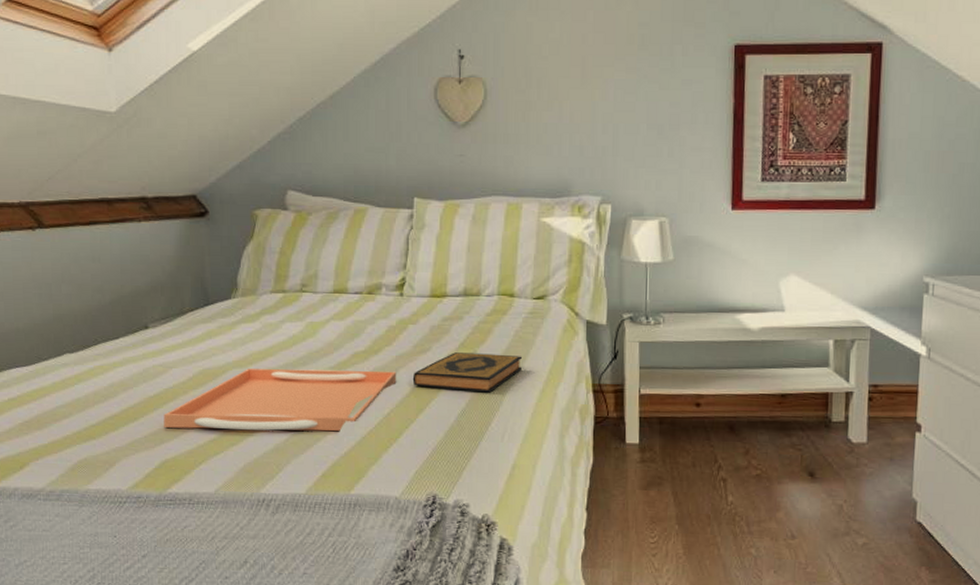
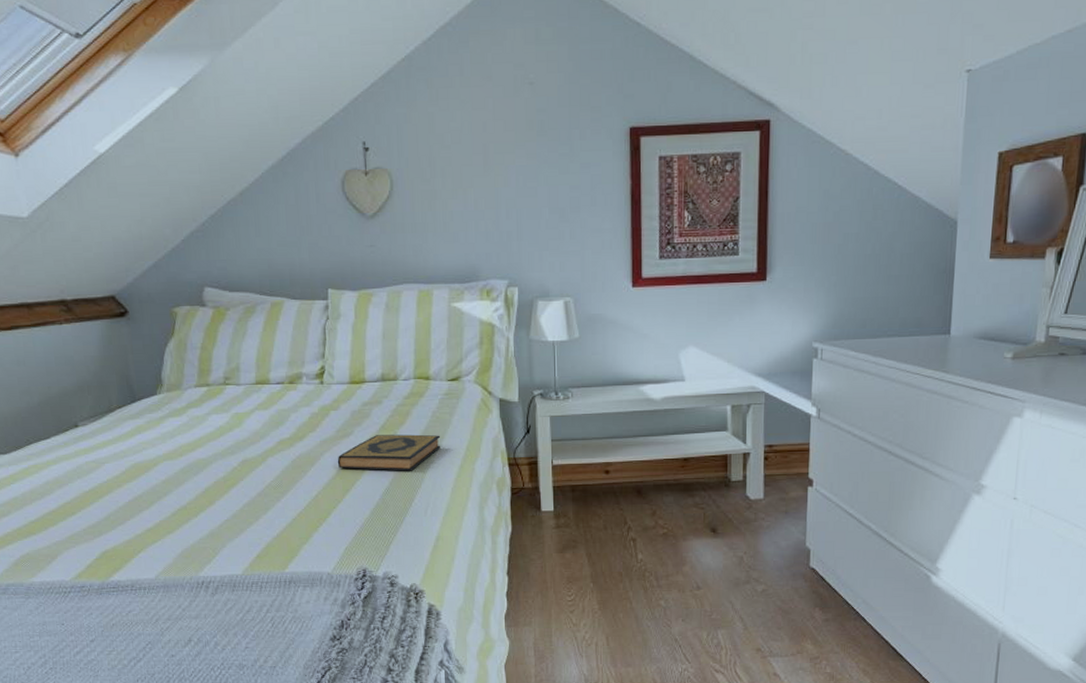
serving tray: present [164,368,397,432] -> none [100,455,322,520]

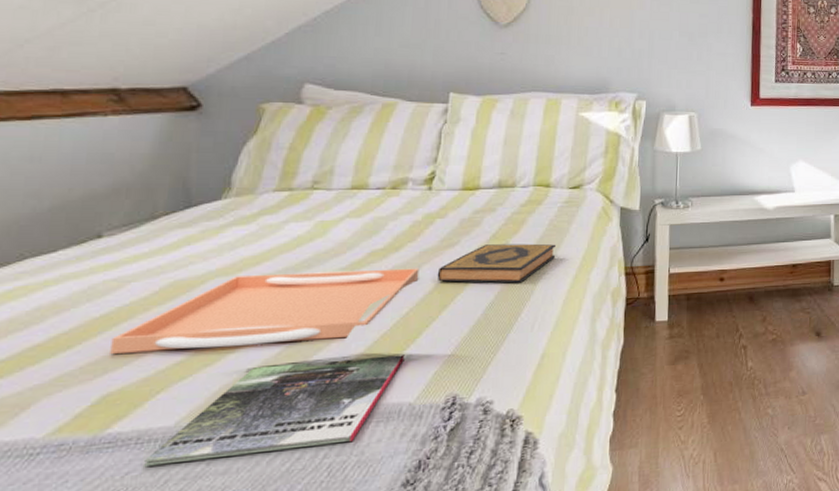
serving tray: none [100,455,322,520] -> present [110,268,420,354]
magazine: none [139,531,319,607] -> present [142,355,405,467]

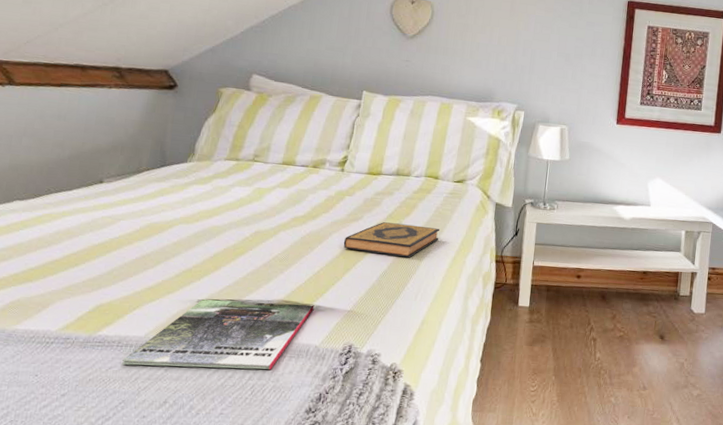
serving tray: present [110,268,420,354] -> none [104,225,330,285]

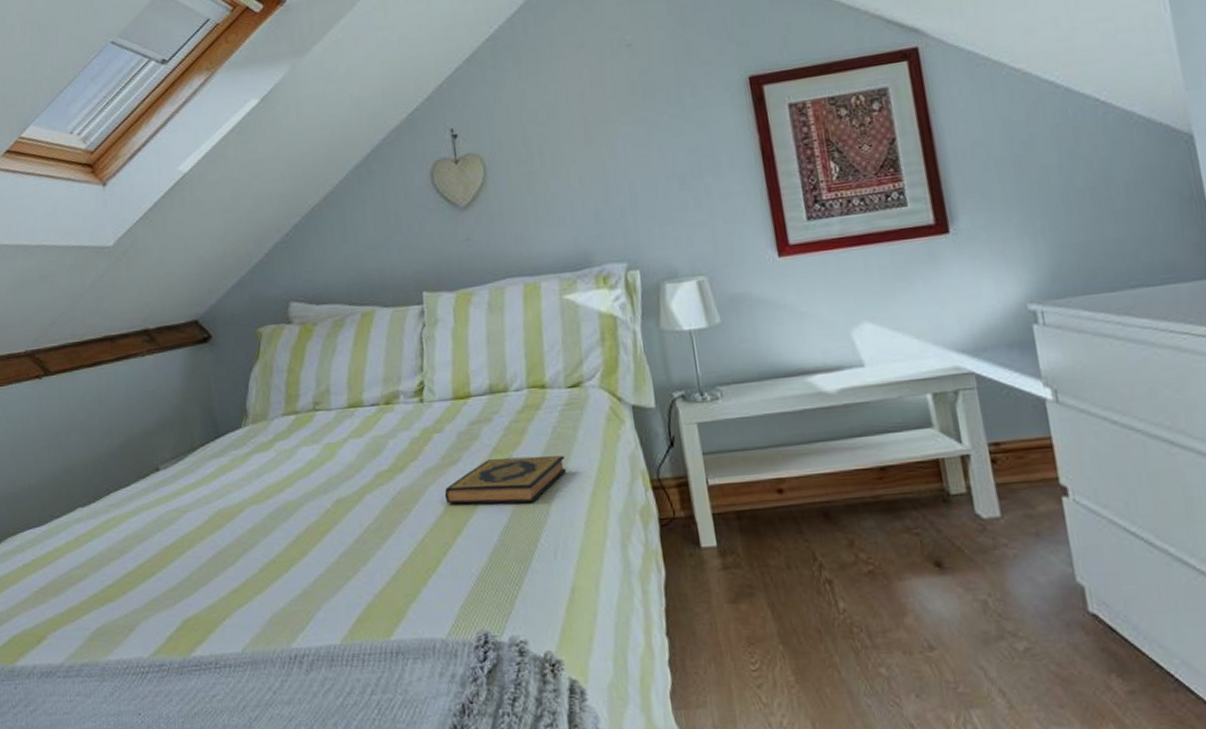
magazine: present [121,299,314,370] -> none [224,585,429,691]

